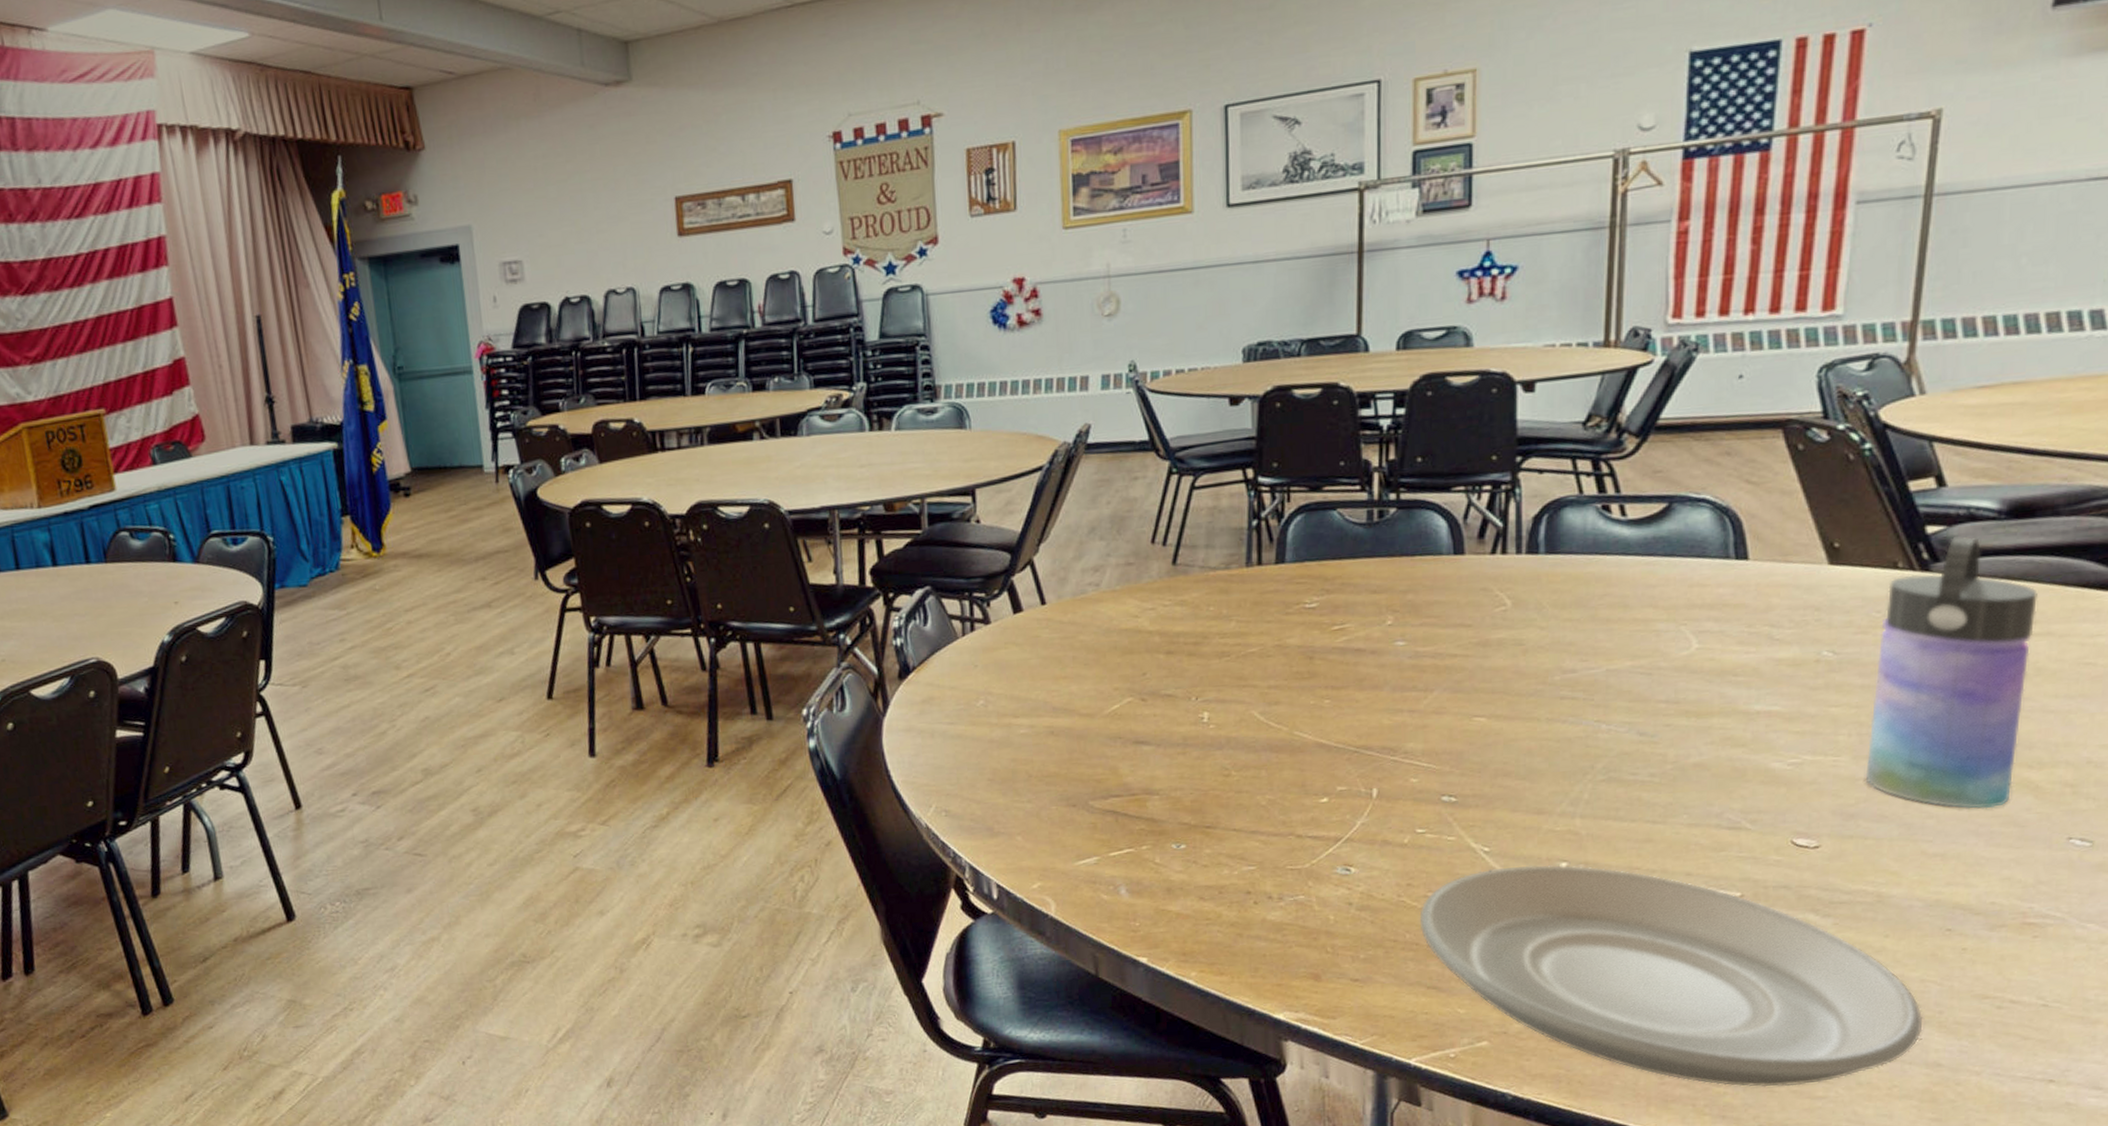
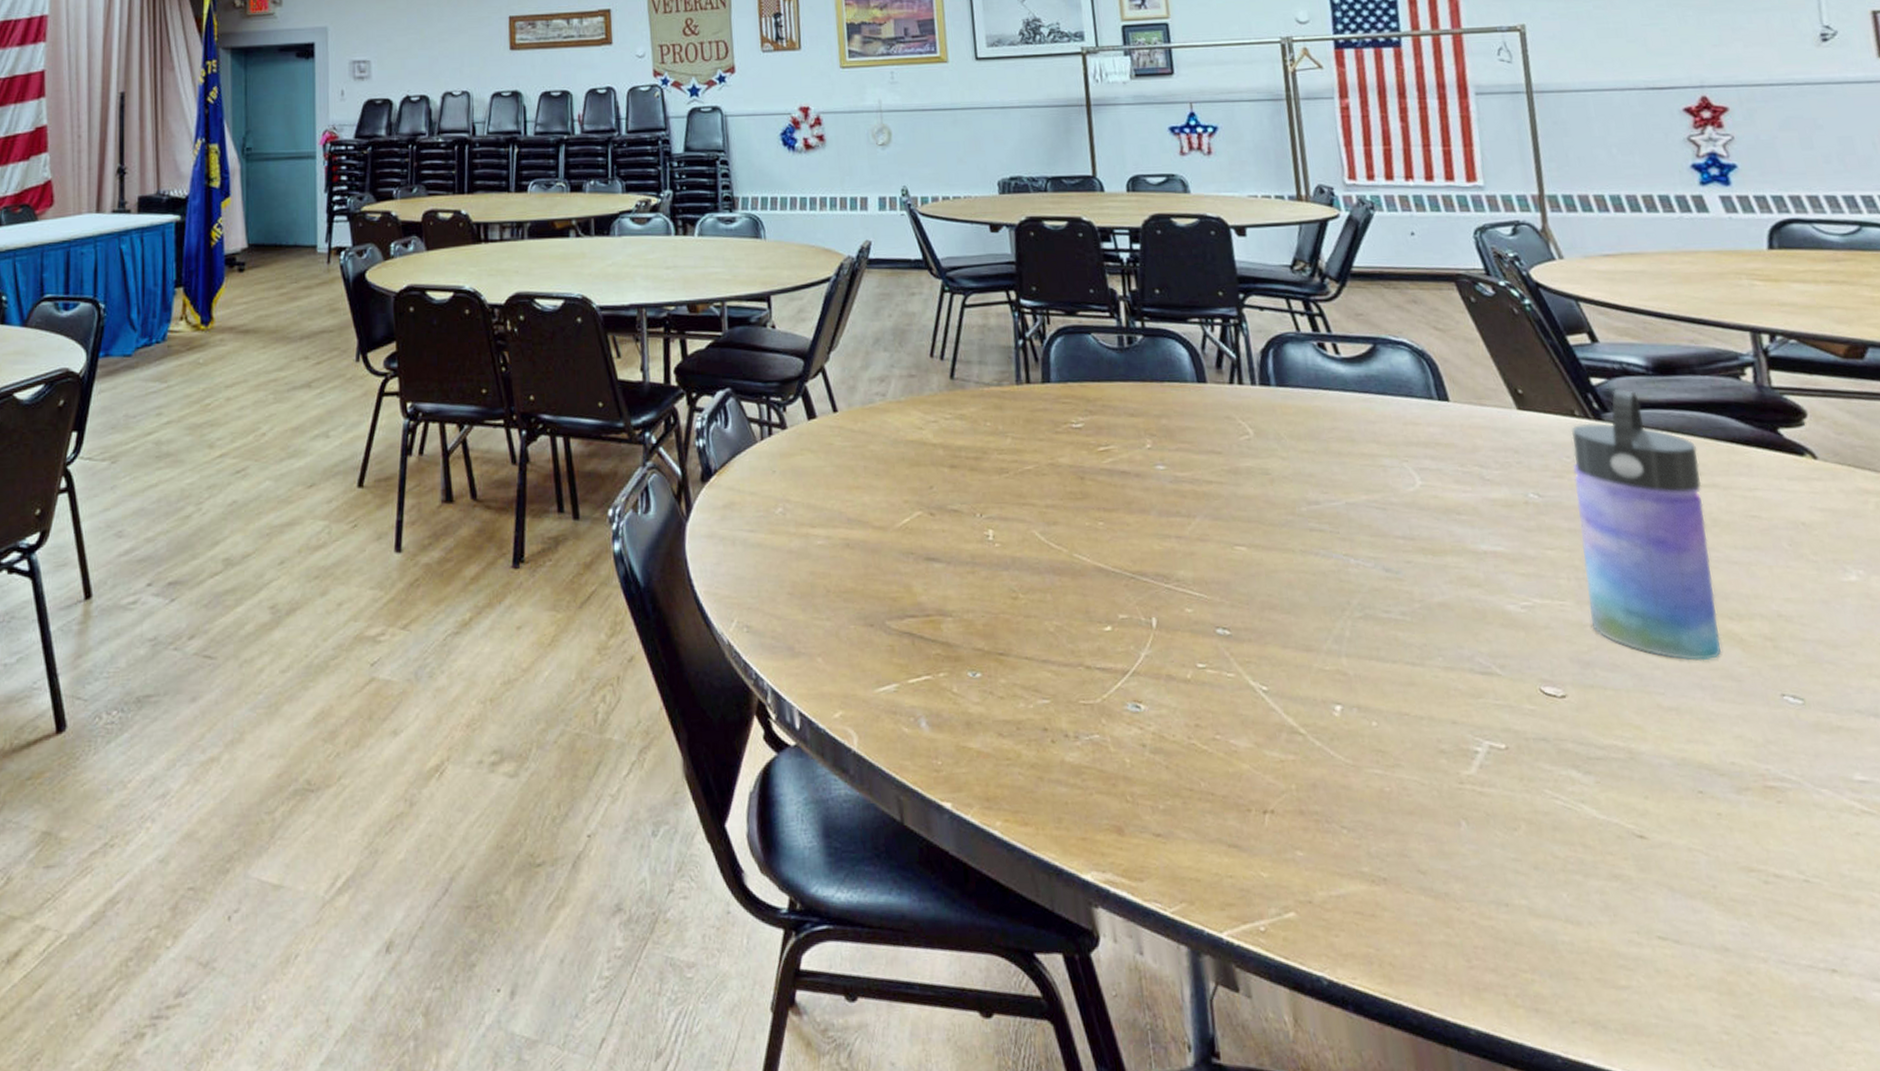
plate: present [1419,864,1923,1087] -> none [1210,707,1703,974]

